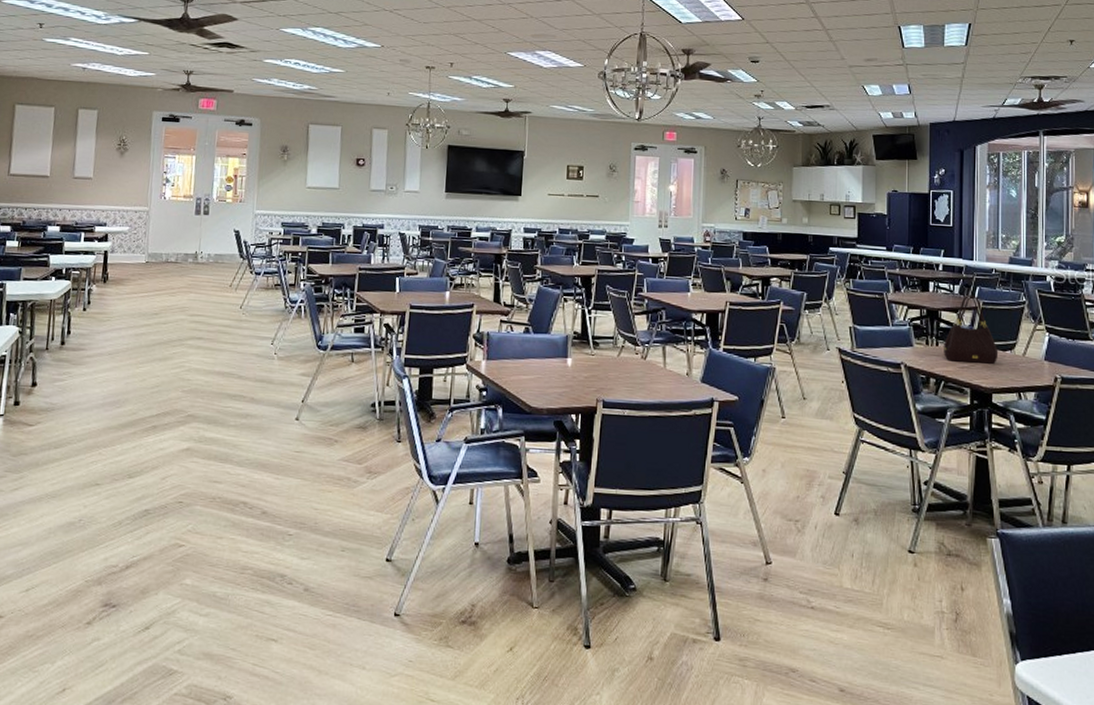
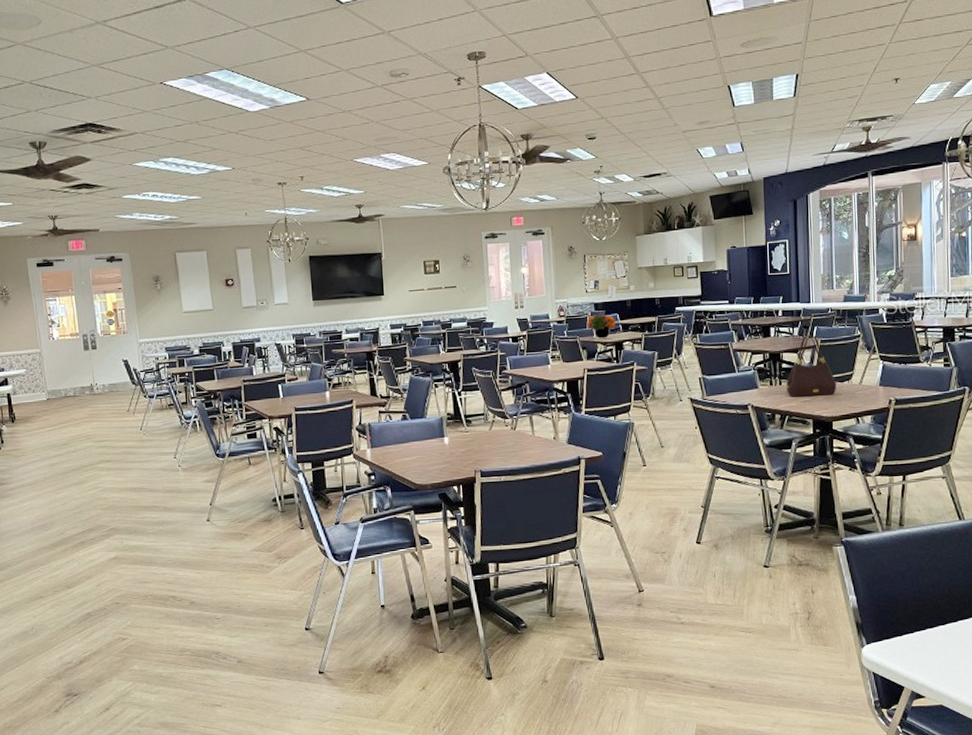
flower arrangement: none [733,243,764,271] -> present [586,313,616,339]

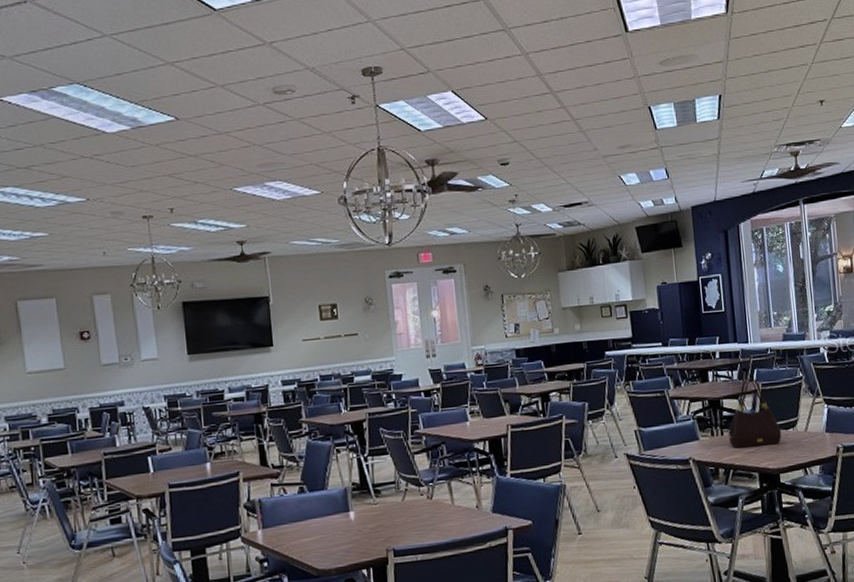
flower arrangement: present [586,313,616,339] -> none [508,360,540,390]

